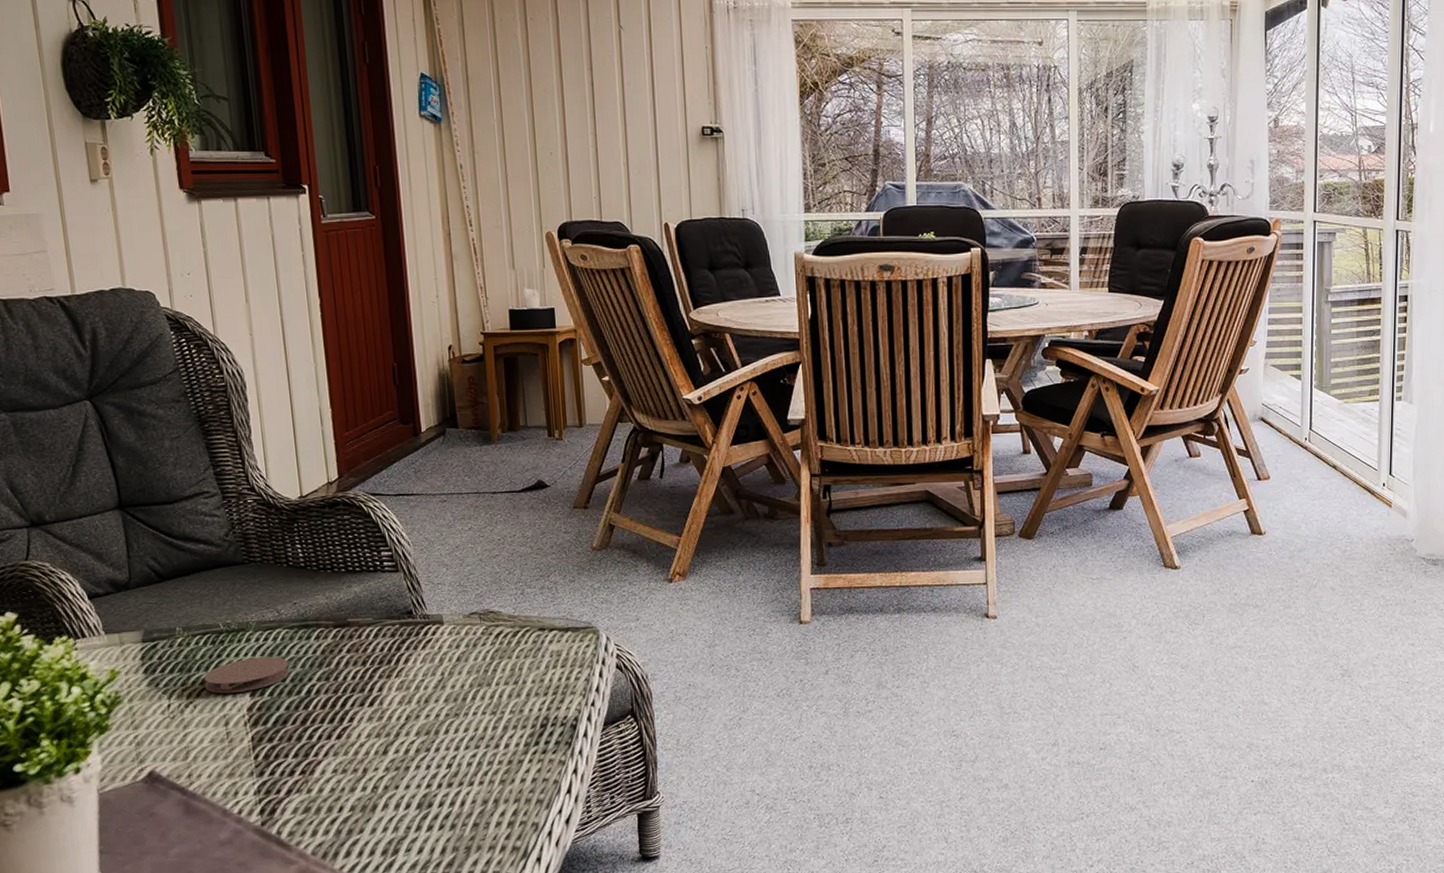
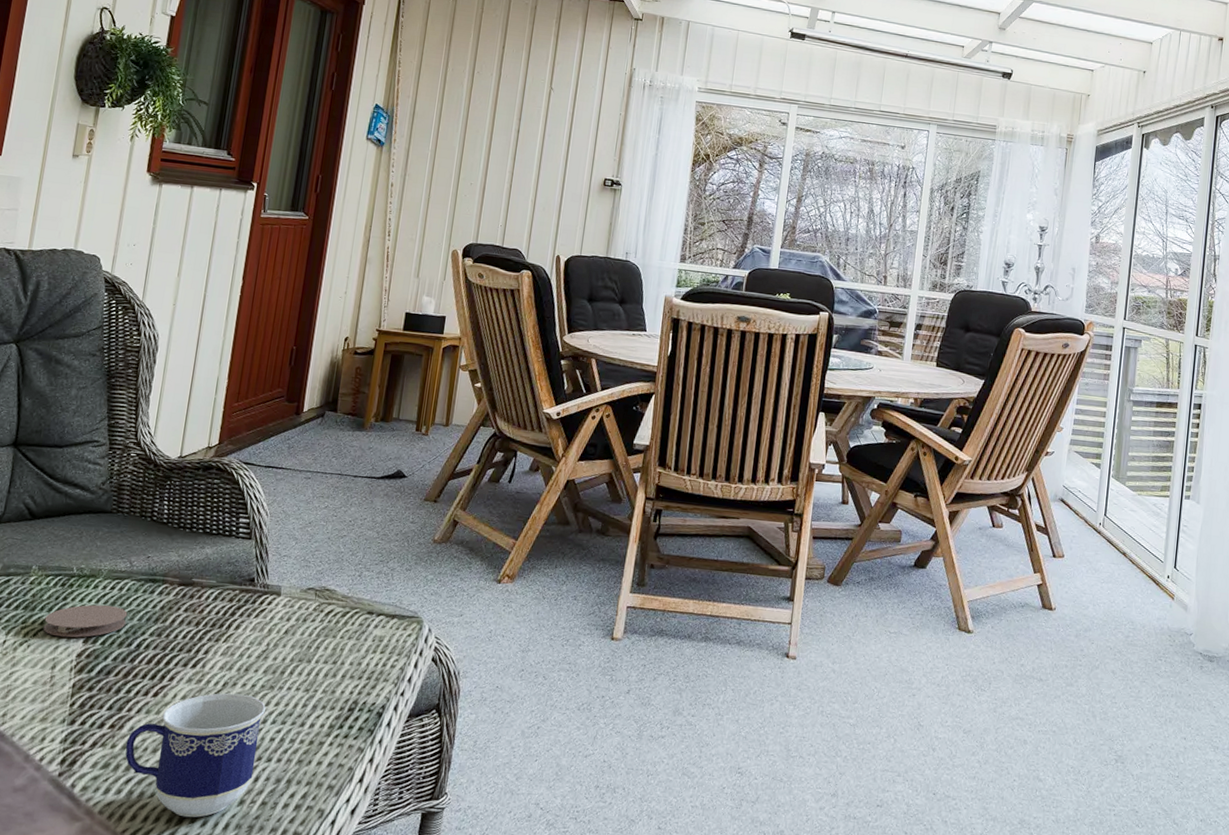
cup: none [321,725,458,848] -> present [125,693,266,818]

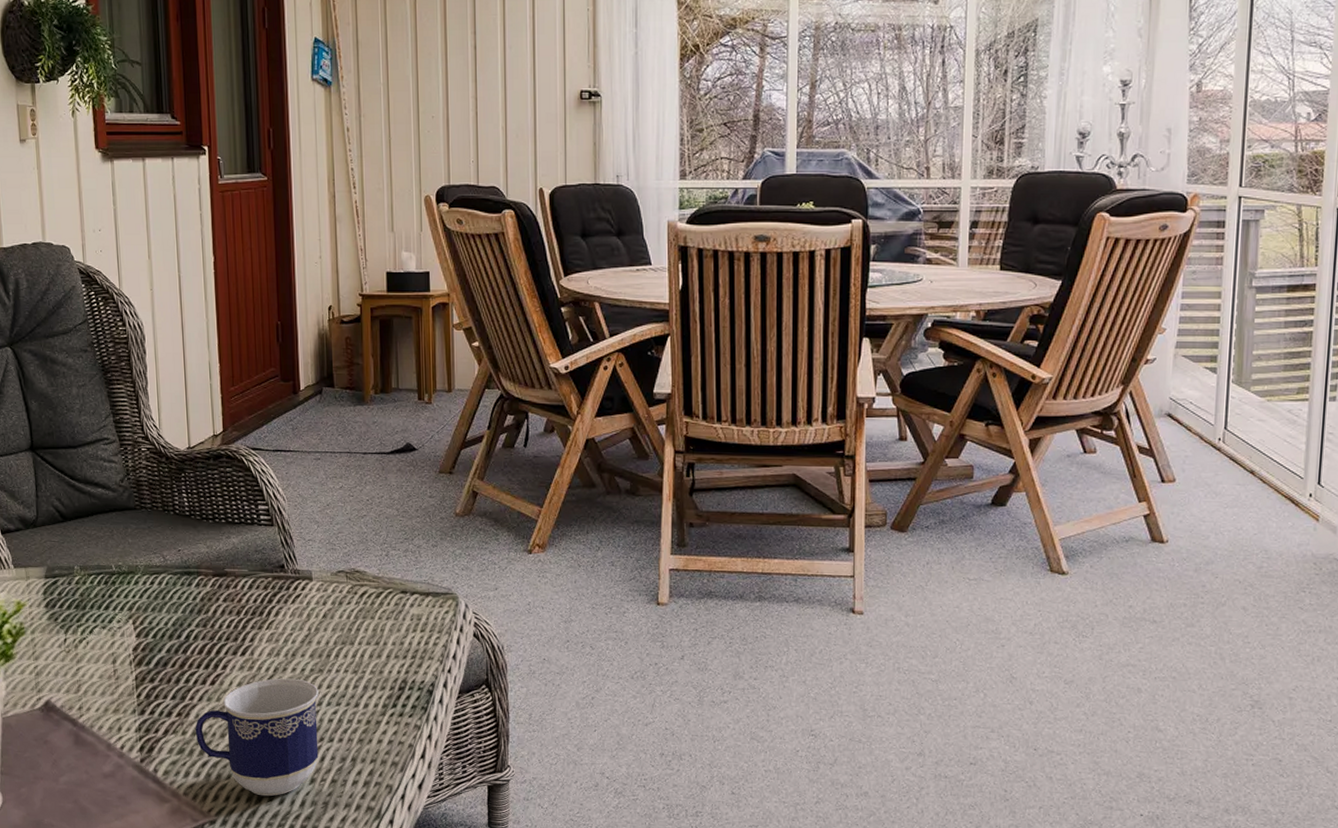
coaster: present [43,604,128,638] -> none [96,599,172,633]

